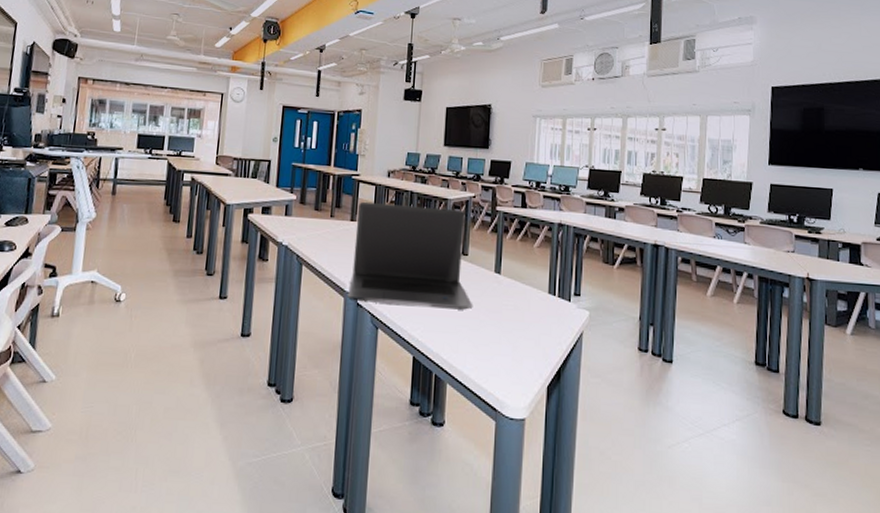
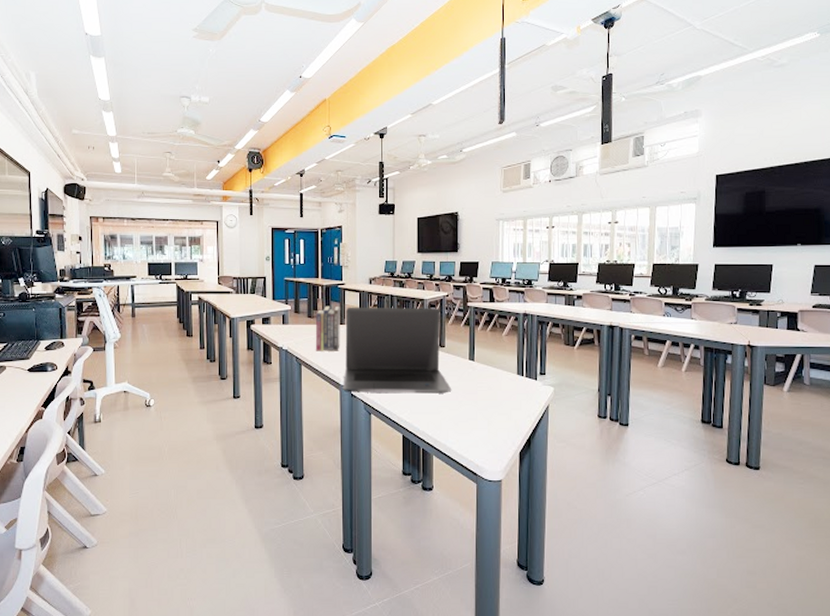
books: none [320,198,352,252] -> present [315,305,340,351]

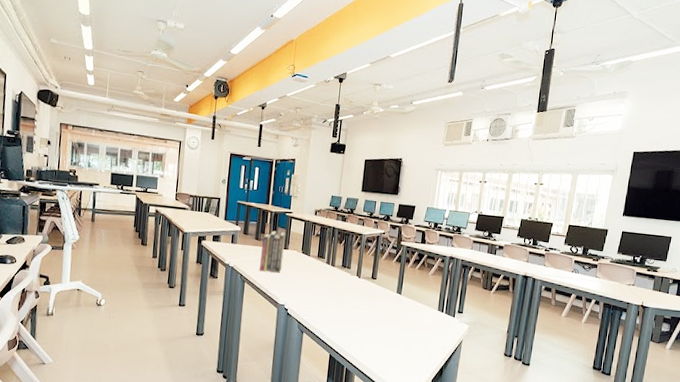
laptop computer: present [343,307,452,394] -> none [280,234,379,321]

